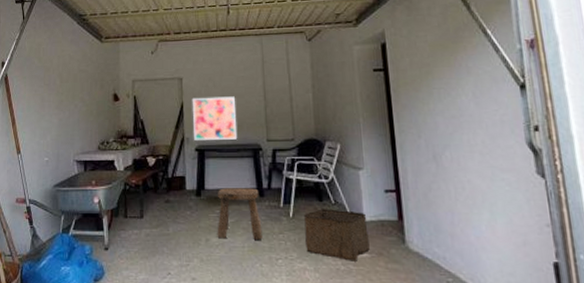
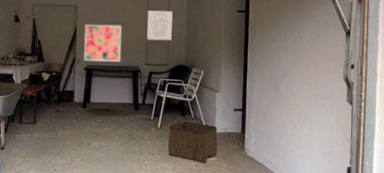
stool: present [217,188,263,240] -> none [97,102,135,145]
wall art: none [263,76,296,112] -> present [146,10,173,41]

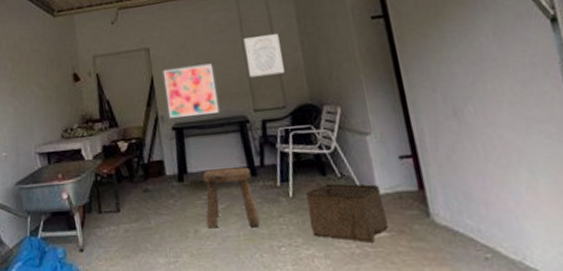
stool: none [97,102,135,145] -> present [203,167,260,229]

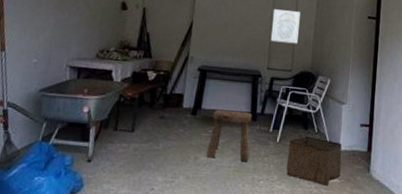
wall art: present [162,63,220,118] -> none [198,18,244,64]

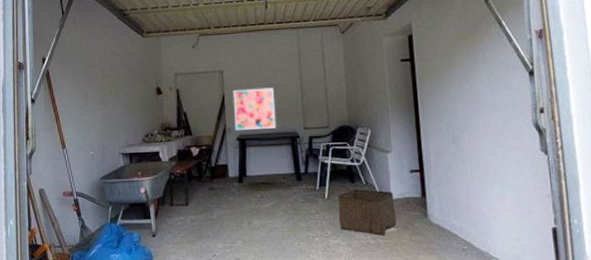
wall art: none [198,18,244,64] -> present [232,87,277,130]
stool: present [206,109,252,161] -> none [258,173,301,221]
wall art: present [270,9,300,44] -> none [300,67,330,101]

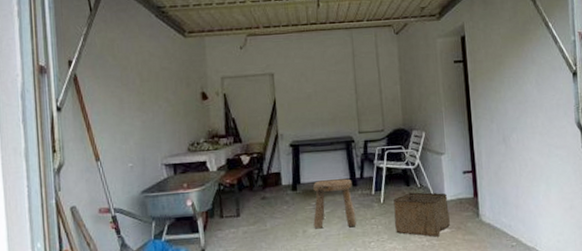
wall art: present [232,87,277,130] -> none [284,91,331,136]
stool: none [258,173,301,221] -> present [313,178,356,229]

